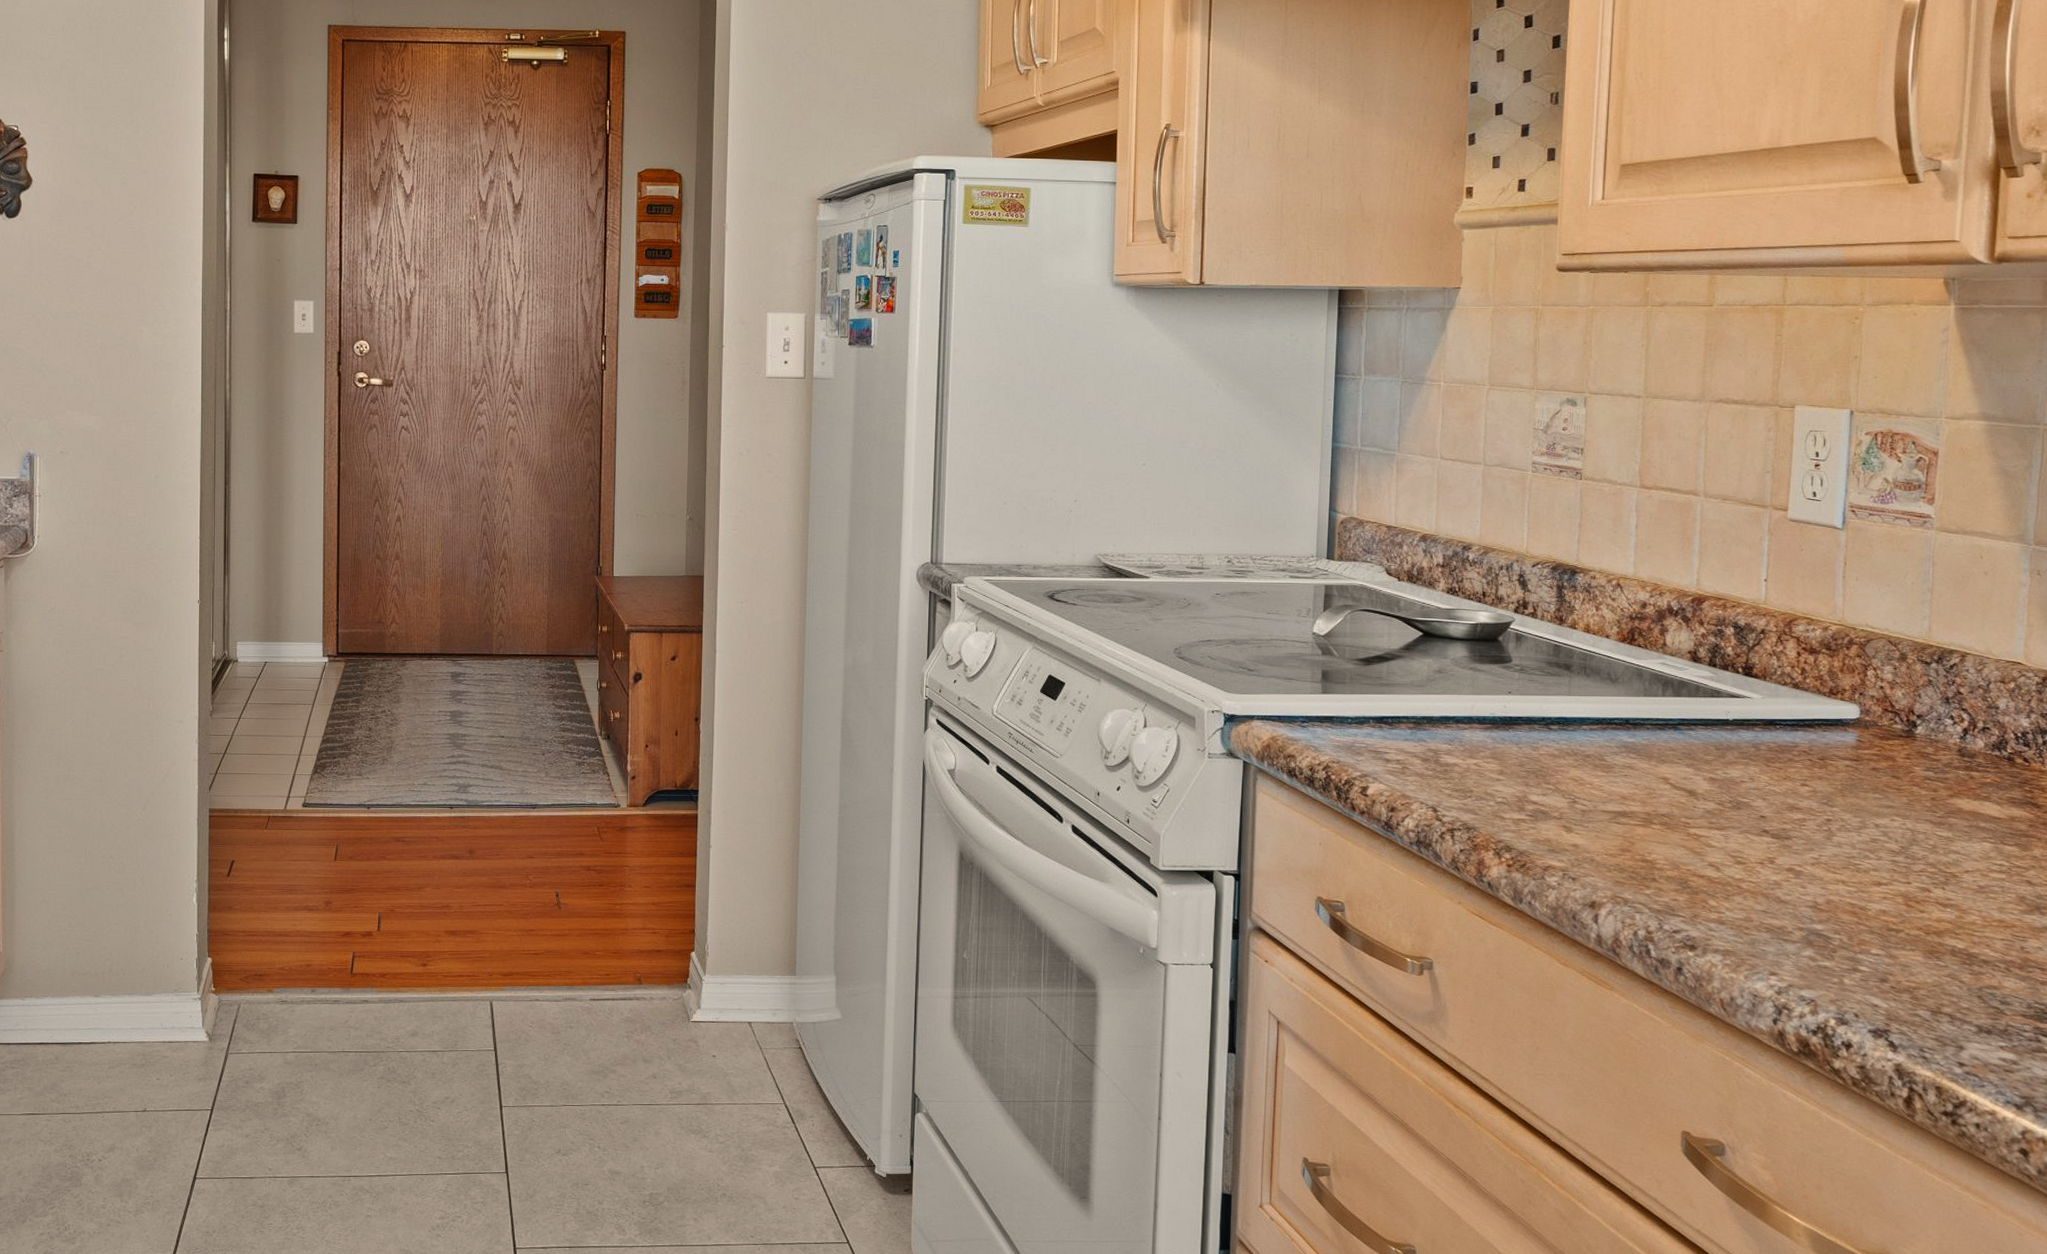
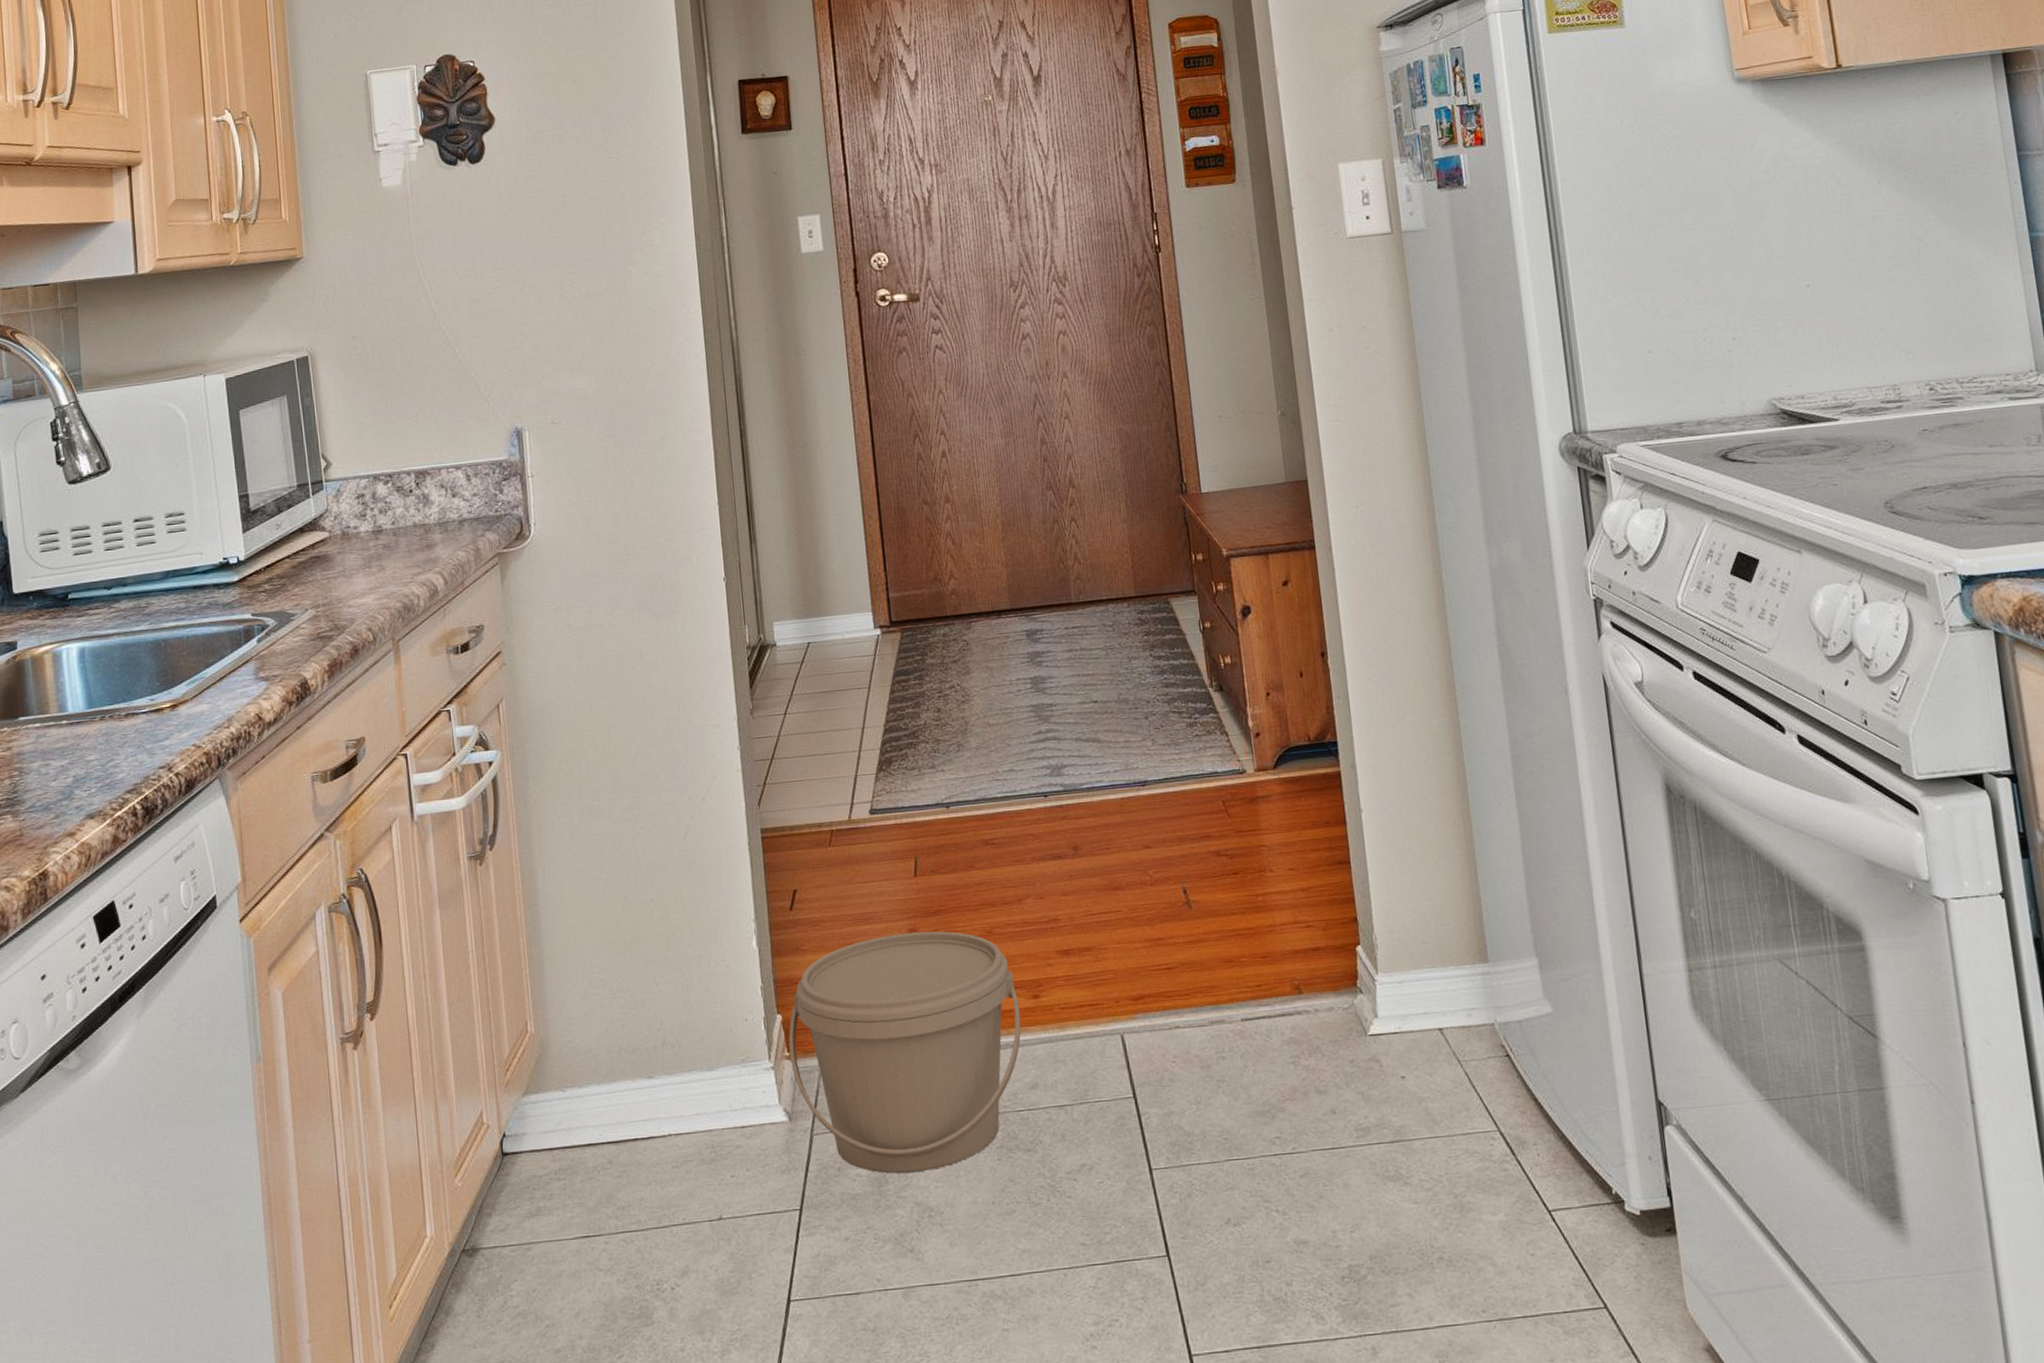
bucket: none [215,904,409,1091] -> present [788,931,1022,1174]

